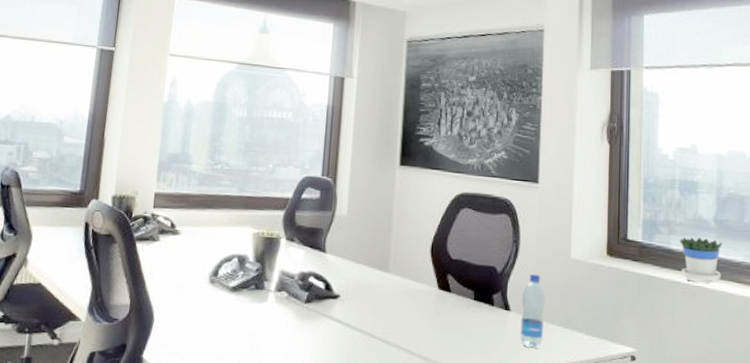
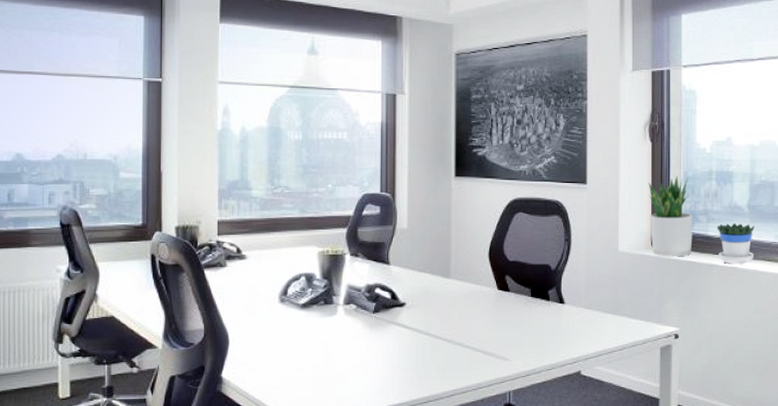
bottle: present [520,273,545,349] -> none [575,268,596,336]
planter: none [605,181,653,270] -> present [648,175,693,257]

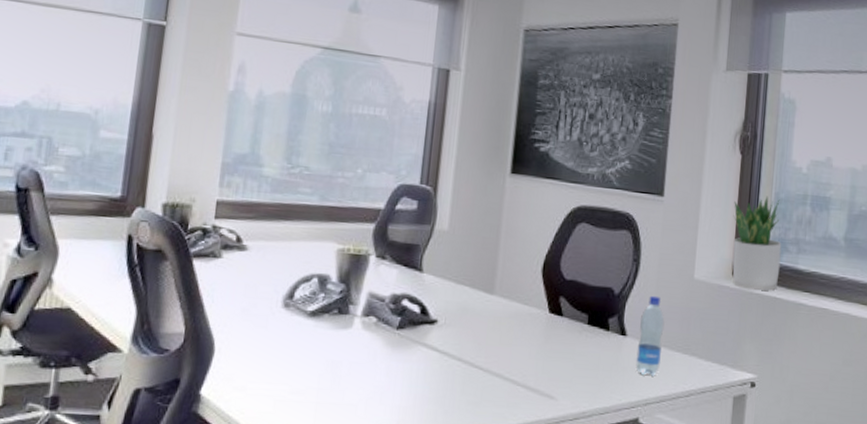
bottle: none [575,268,596,336] -> present [635,295,665,376]
flowerpot: present [717,222,755,265] -> none [807,256,850,306]

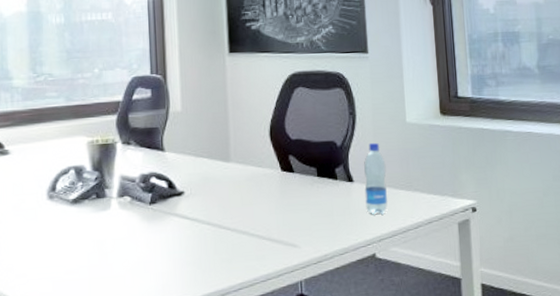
planter: present [732,195,782,291] -> none [432,38,483,126]

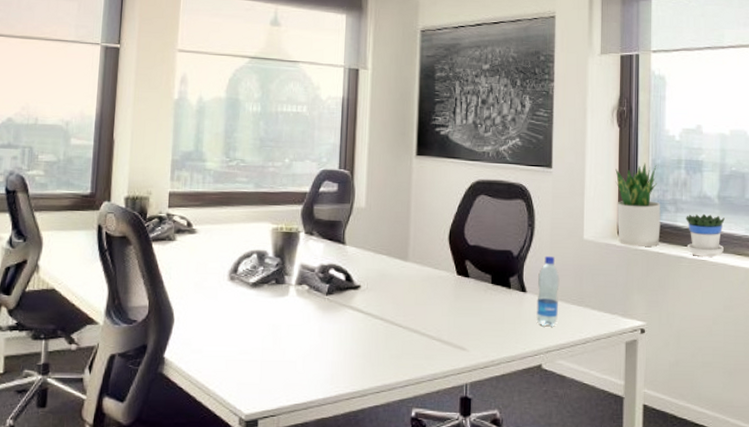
planter: none [432,38,483,126] -> present [615,162,661,248]
flowerpot: none [507,85,549,130] -> present [686,213,725,258]

